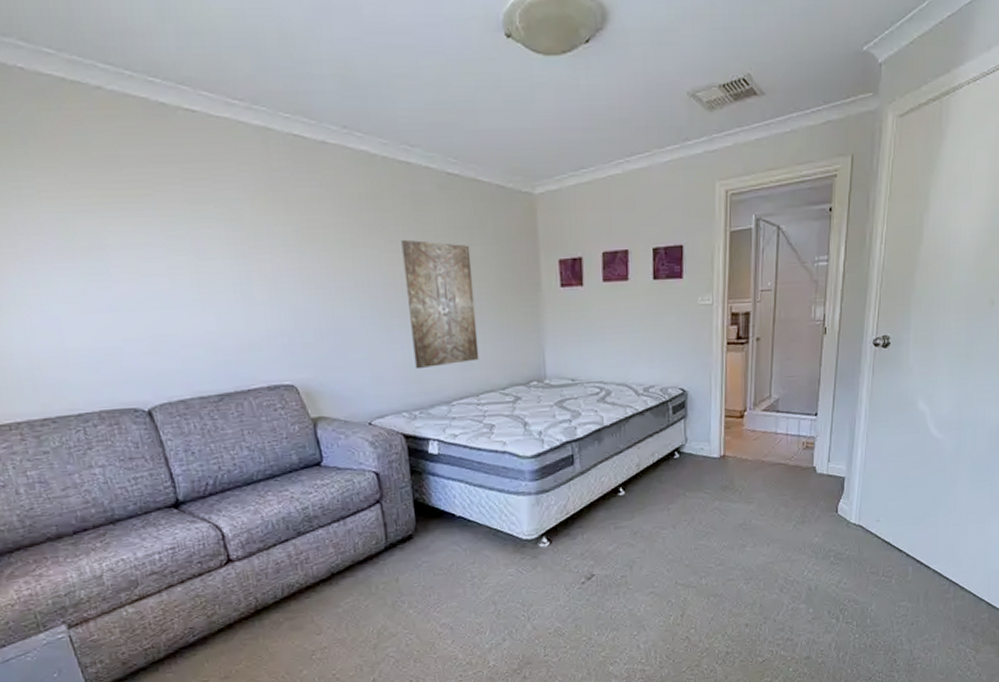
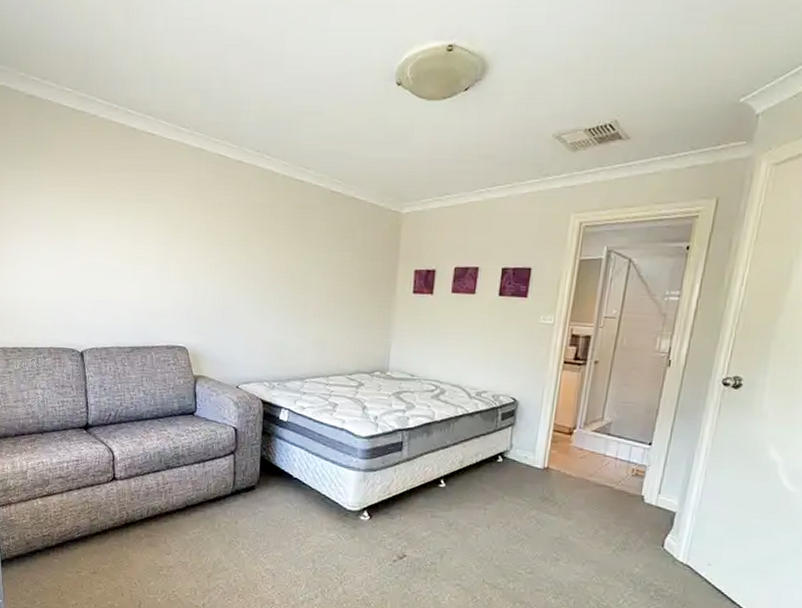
wall art: present [401,239,479,370] -> none [280,241,341,348]

